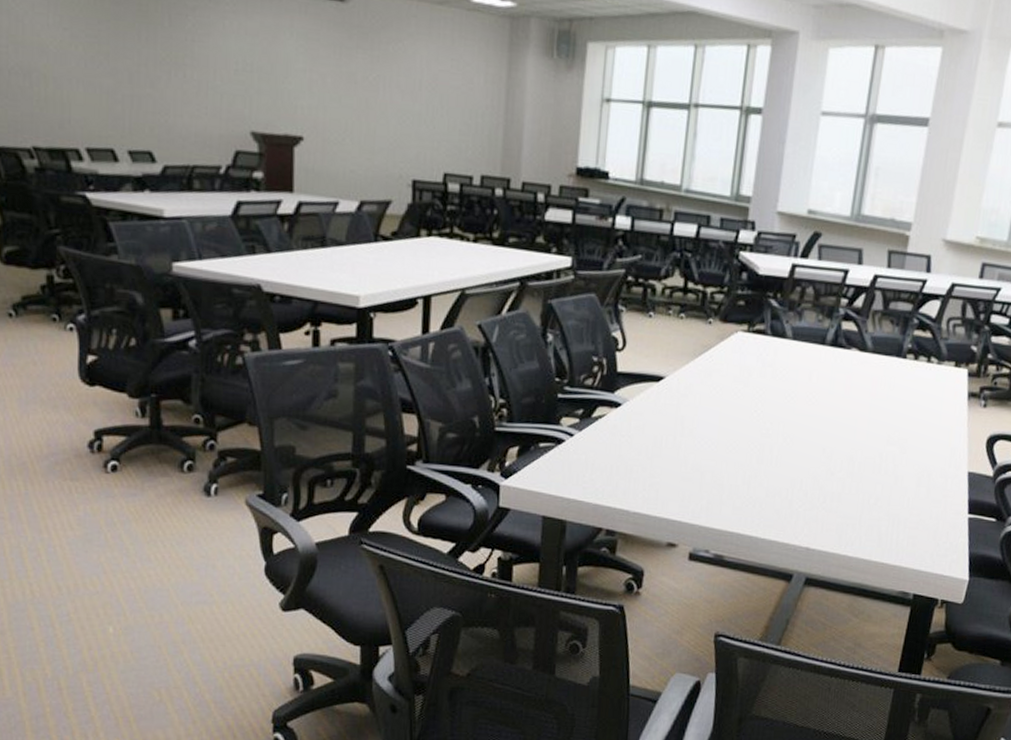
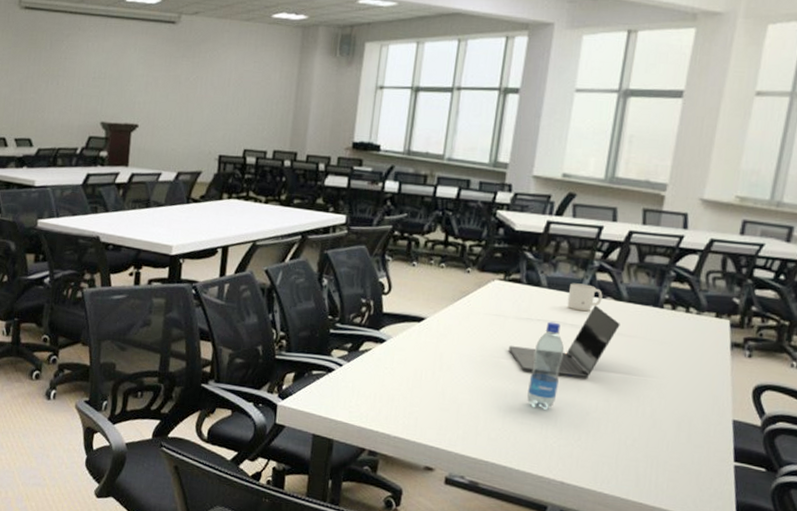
laptop: none [753,357,865,438] -> present [509,305,620,380]
bottle: none [772,376,810,473] -> present [527,321,565,410]
mug: none [812,333,848,365] -> present [567,283,603,312]

